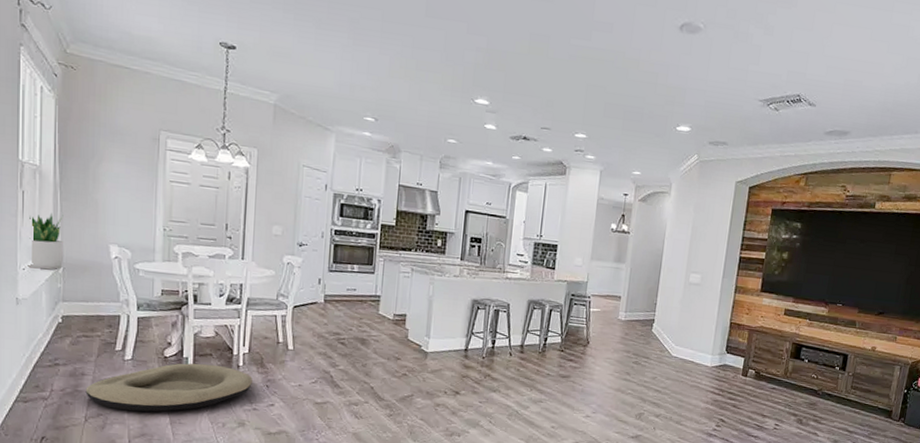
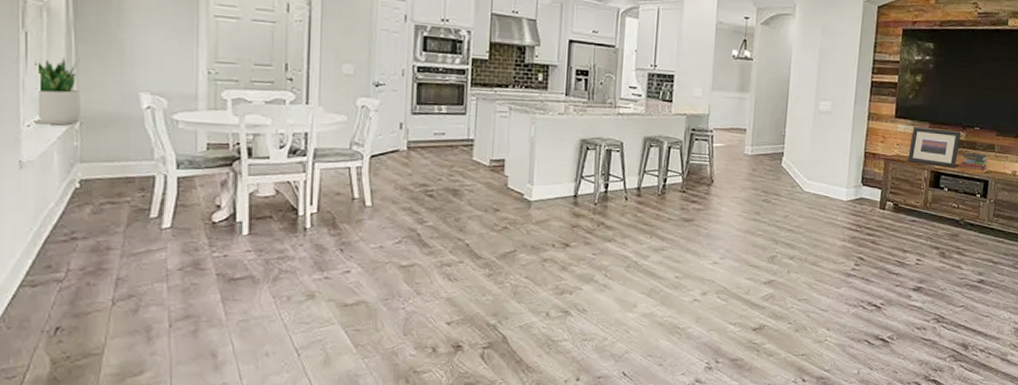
dog bed: present [85,363,252,412] -> none [112,228,323,289]
picture frame: none [771,301,824,342] -> present [908,127,962,168]
books: none [819,328,850,348] -> present [958,153,989,174]

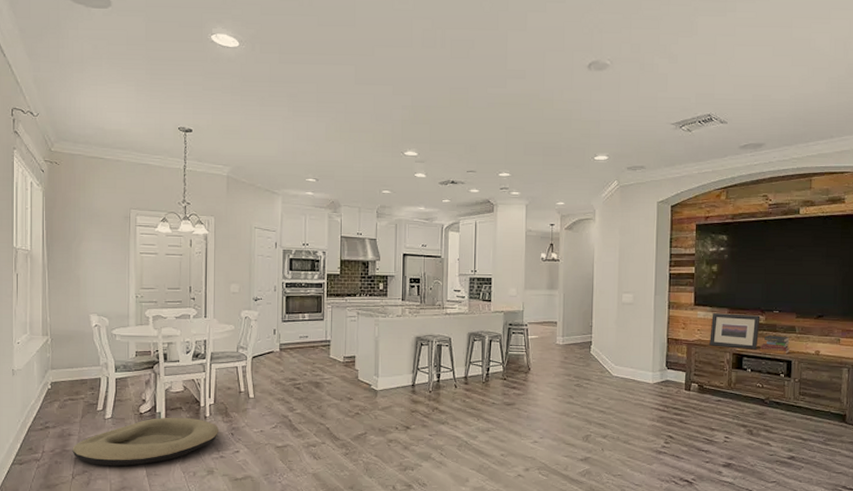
planter: present [30,56,81,126] -> none [19,290,52,343]
dog bed: none [112,228,323,289] -> present [72,417,218,466]

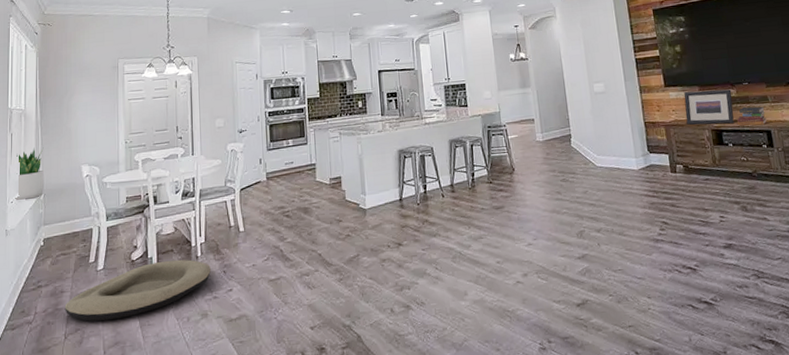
planter: none [19,290,52,343] -> present [13,147,45,201]

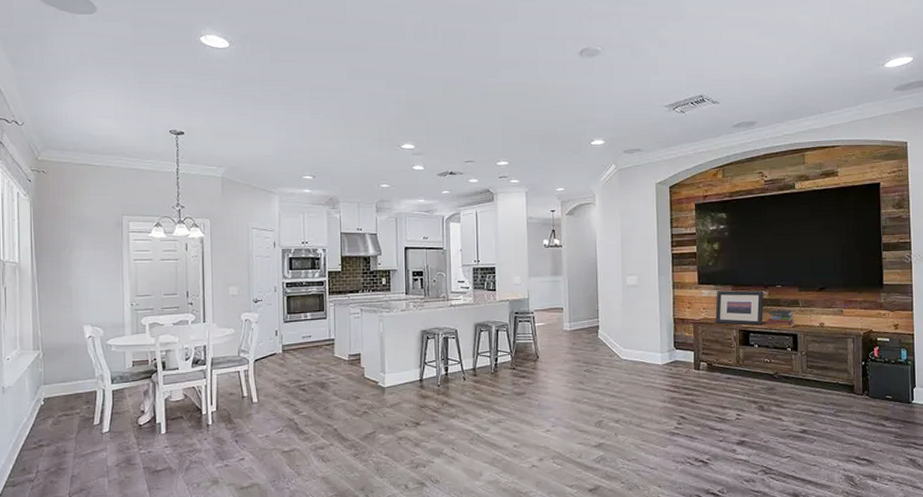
planter: present [13,147,45,201] -> none [9,303,44,359]
dog bed: present [64,259,211,322] -> none [68,426,222,482]

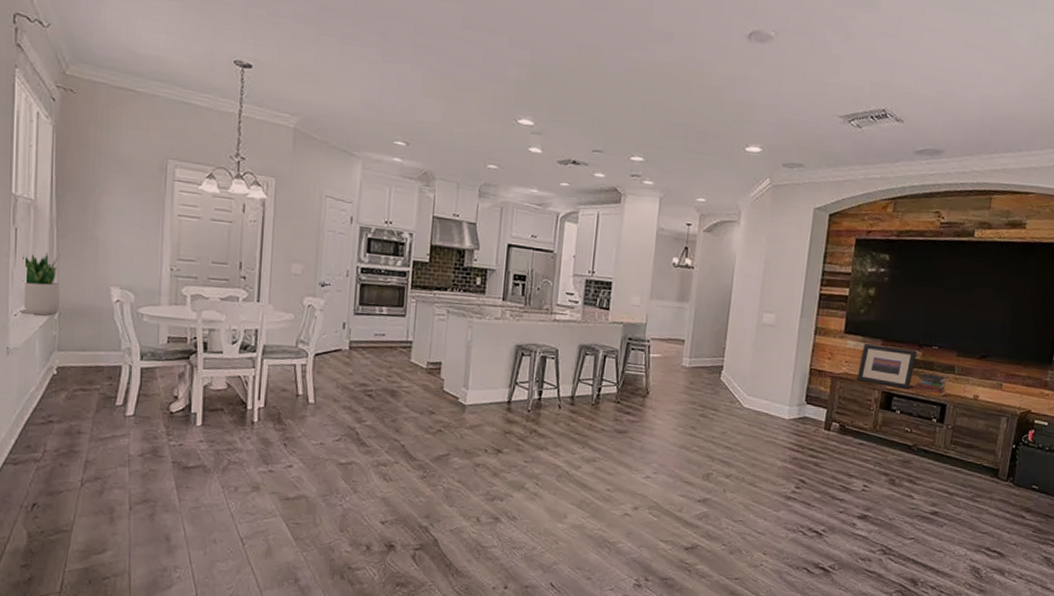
planter: none [9,303,44,359] -> present [17,251,61,316]

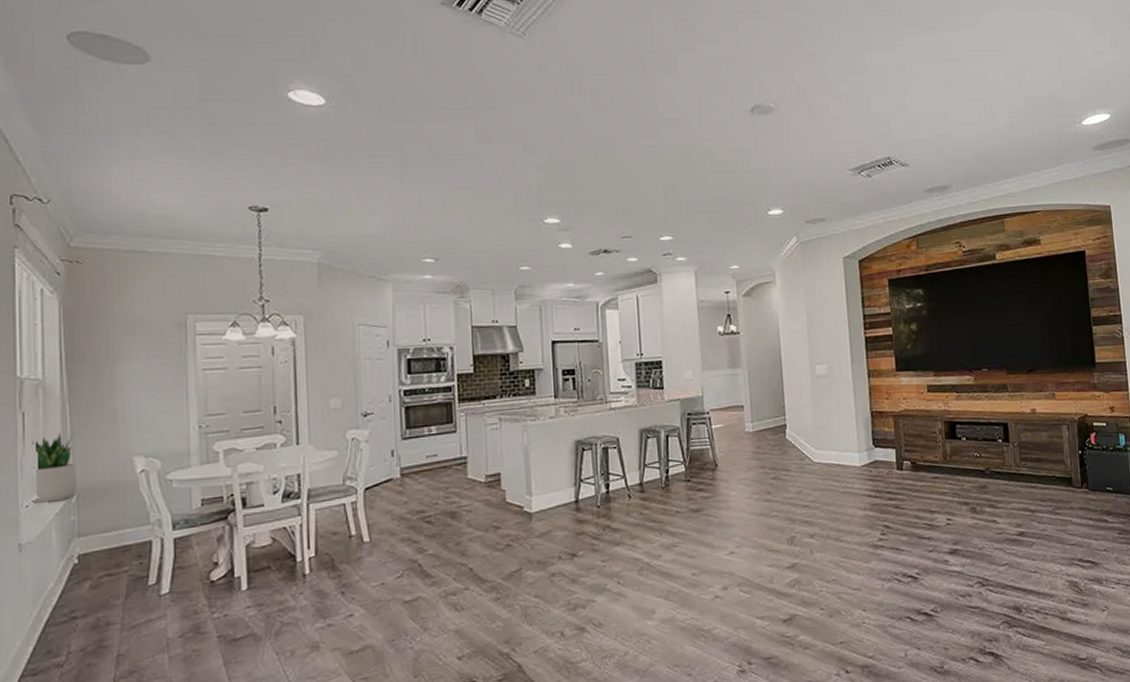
picture frame: present [857,344,918,390] -> none [917,375,970,416]
books: present [912,374,948,397] -> none [972,396,1004,418]

